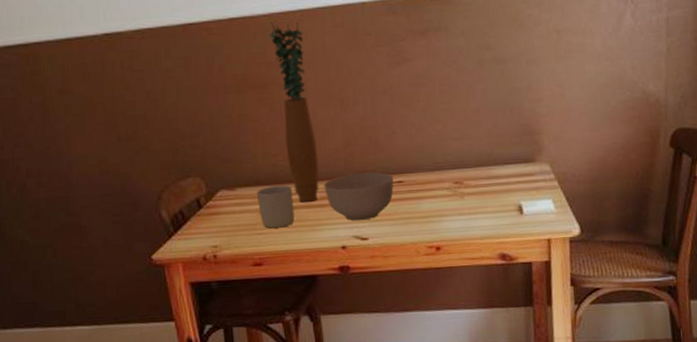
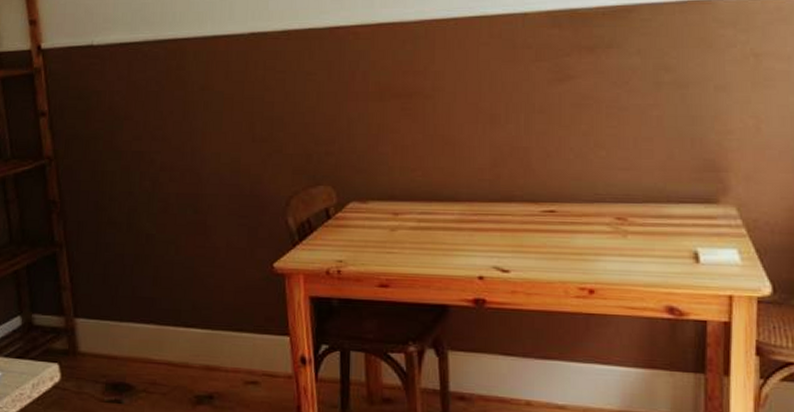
mug: present [256,185,295,229] -> none [389,203,429,249]
vase: present [269,21,319,202] -> none [419,29,461,224]
bowl: present [324,172,394,221] -> none [464,197,545,251]

